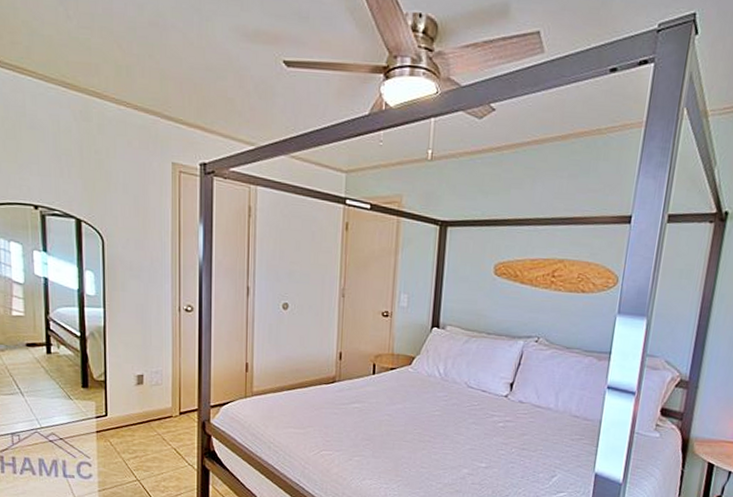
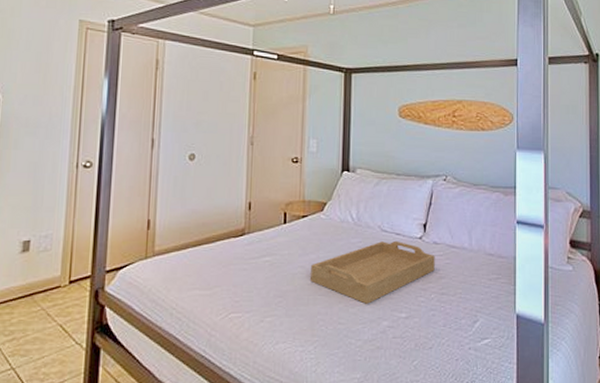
serving tray: none [396,397,519,453] -> present [311,240,435,304]

